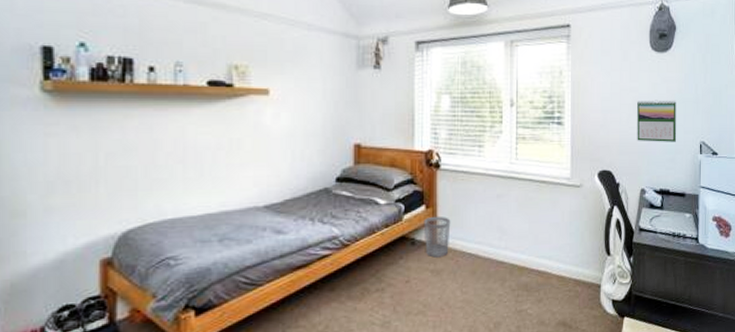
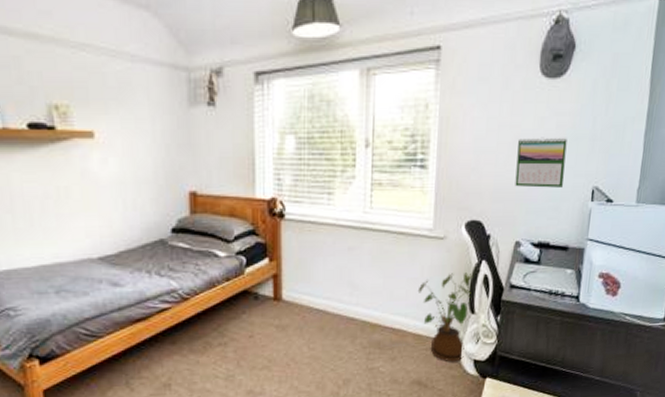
wastebasket: present [423,216,451,258] -> none [267,269,297,313]
house plant: none [559,217,608,303] -> present [417,272,474,362]

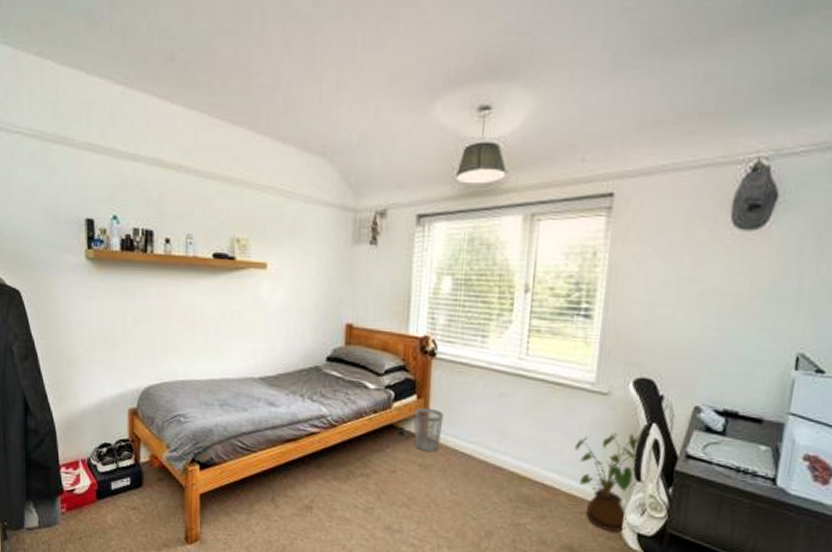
wastebasket: none [267,269,297,313] -> present [413,408,444,452]
calendar: present [515,137,567,188] -> none [696,293,765,351]

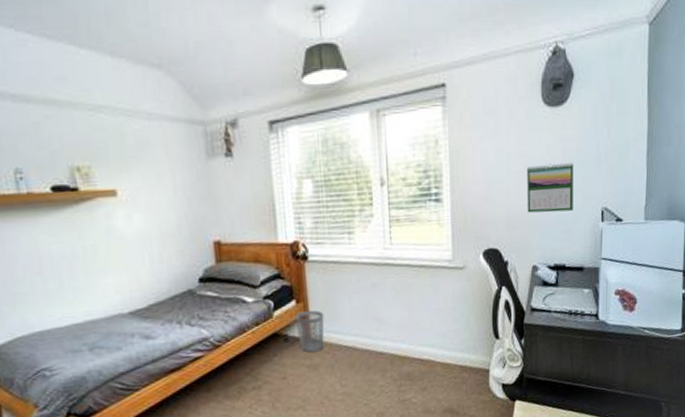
house plant: present [574,433,642,532] -> none [442,299,495,388]
calendar: none [696,293,765,351] -> present [527,162,574,213]

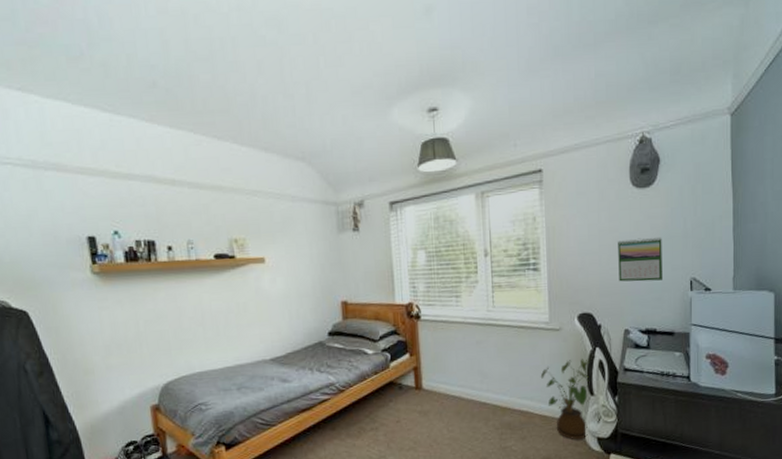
wastebasket: present [295,310,324,353] -> none [408,362,434,400]
house plant: none [442,299,495,388] -> present [540,359,590,440]

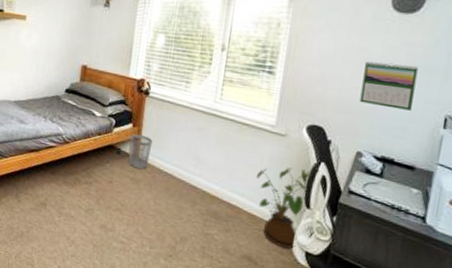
wastebasket: none [408,362,434,400] -> present [128,134,153,170]

